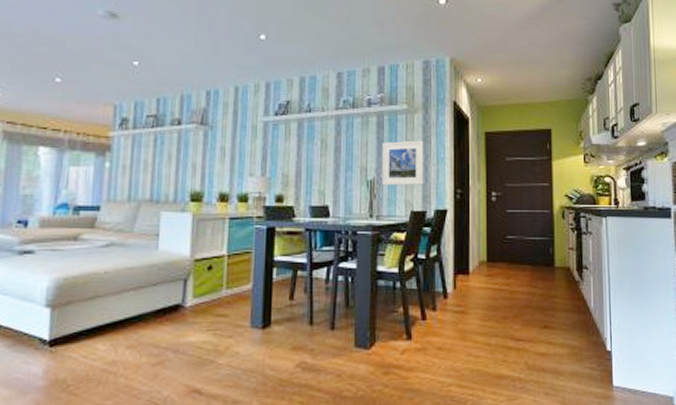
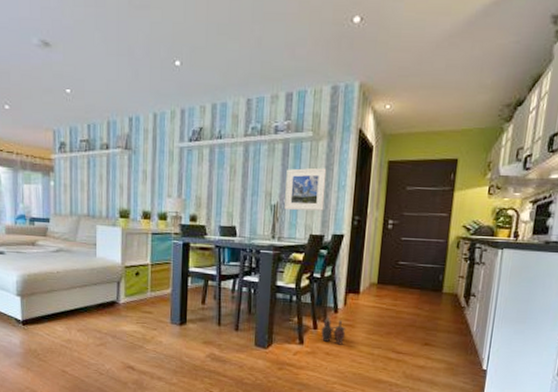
vase: none [431,303,459,337] -> present [321,316,346,345]

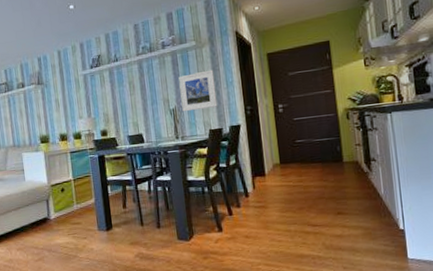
vase: present [321,316,346,345] -> none [236,202,261,227]

